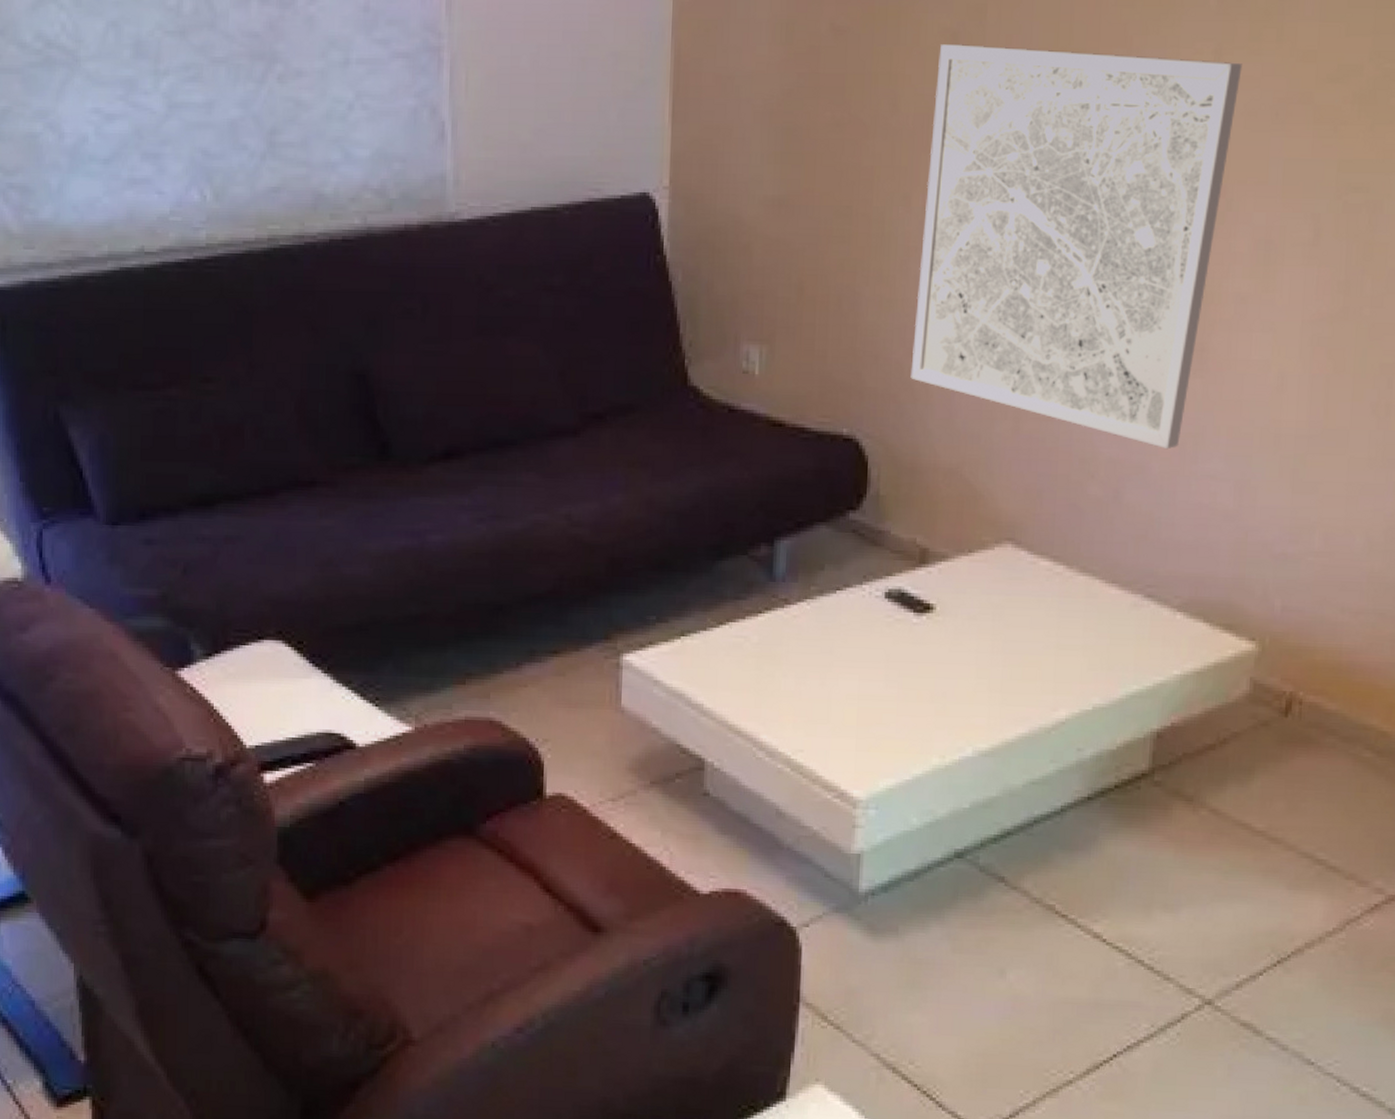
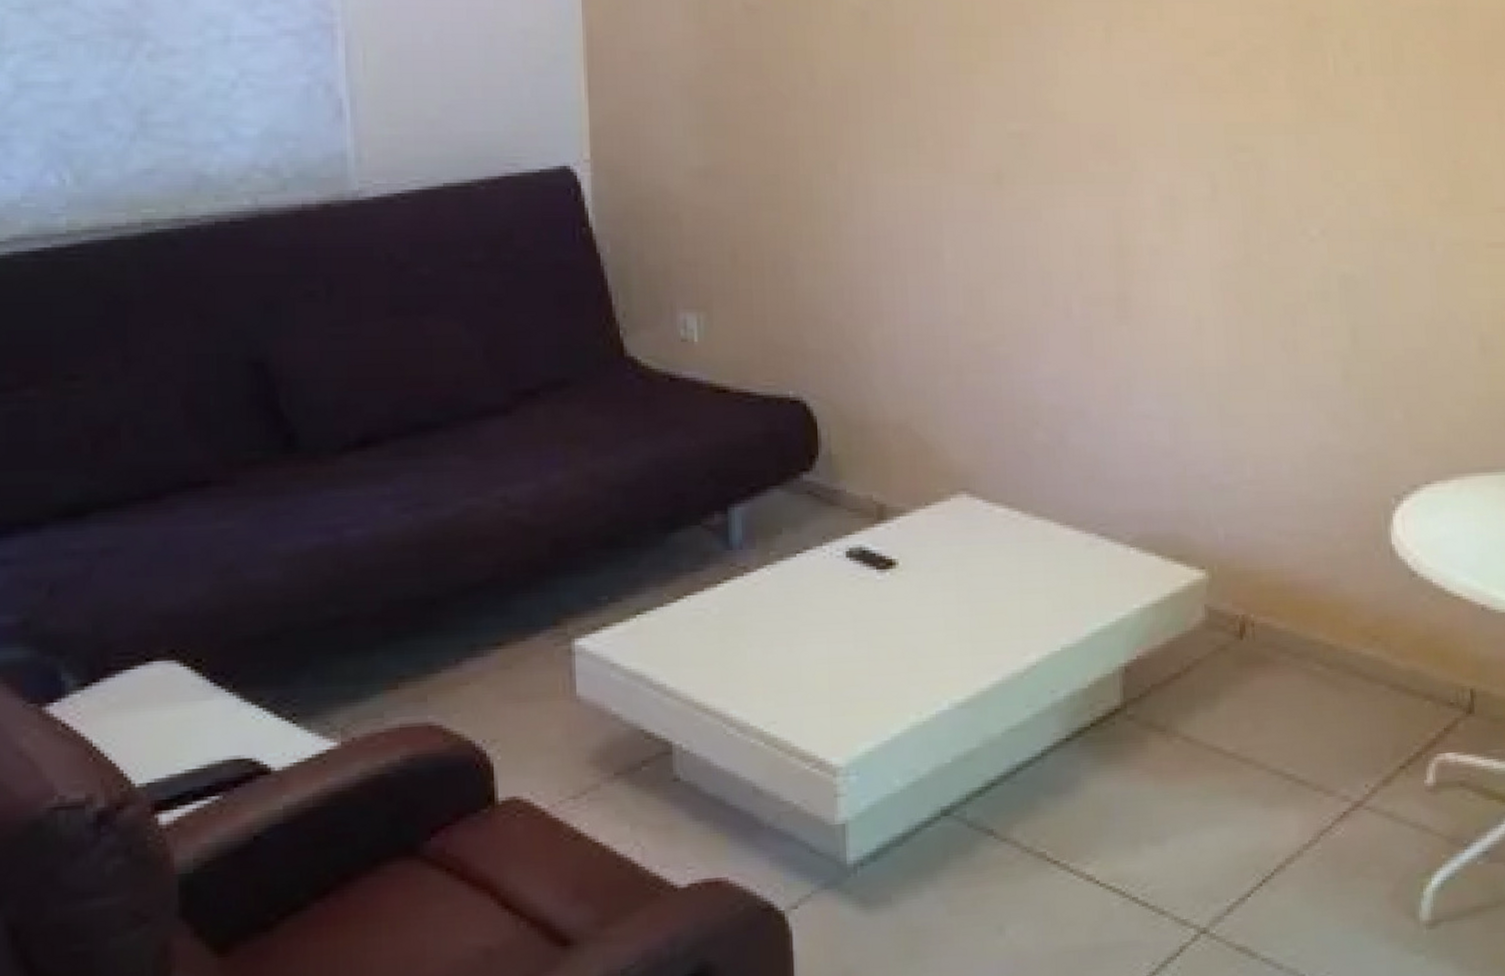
wall art: present [910,43,1242,450] -> none [850,21,1131,394]

